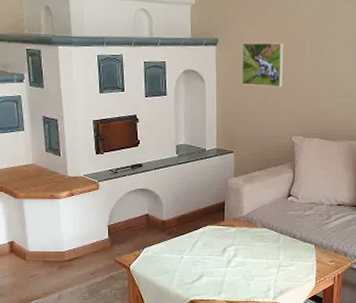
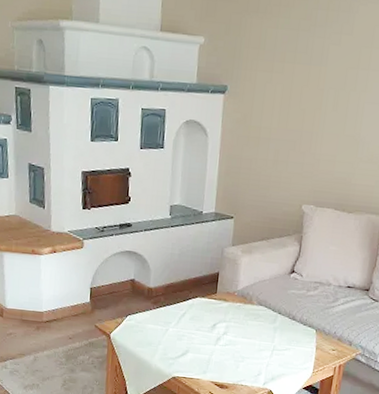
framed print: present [241,42,284,88] -> none [249,92,304,147]

